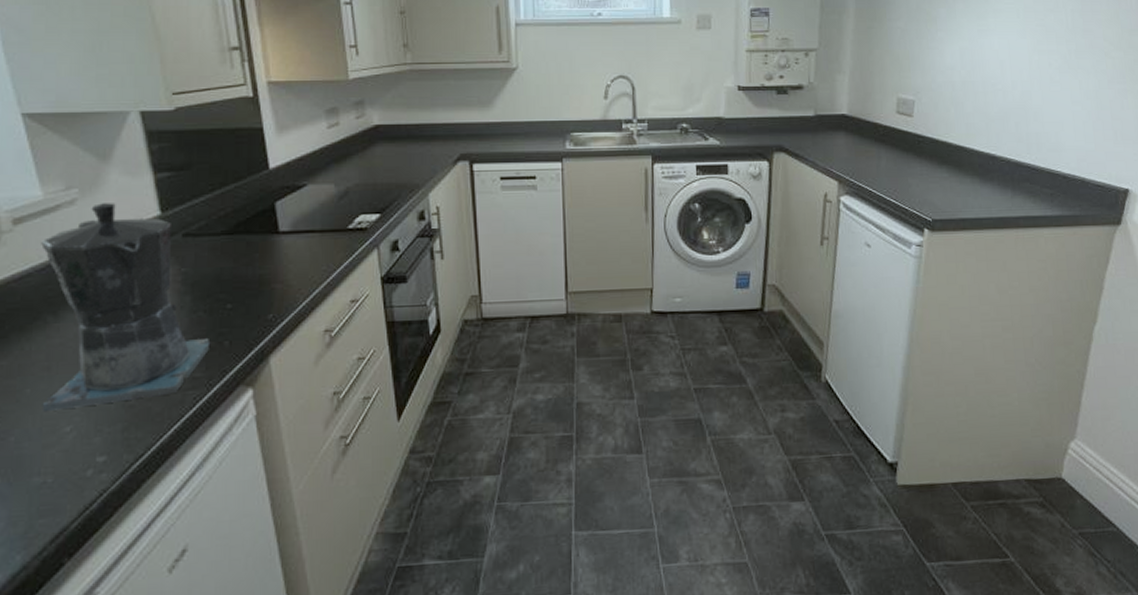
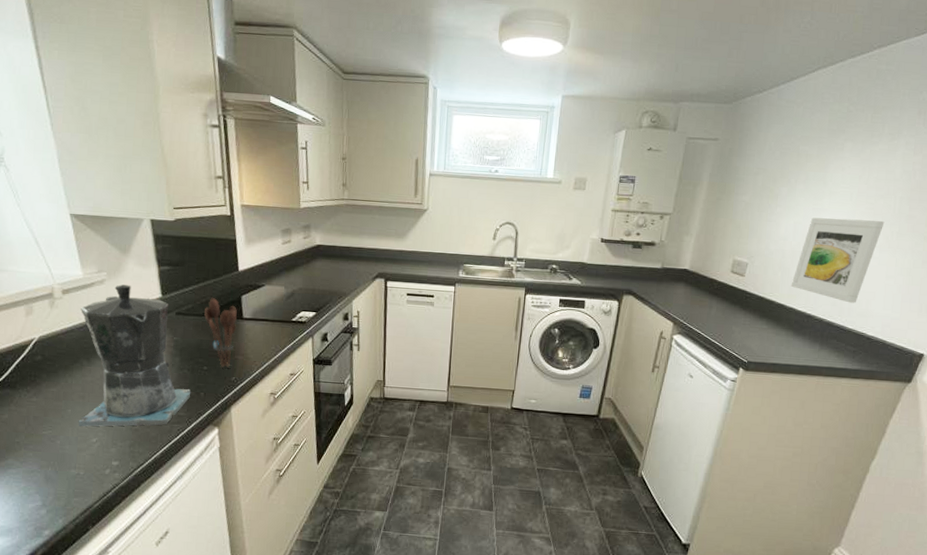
utensil holder: none [224,207,272,303] -> present [204,297,238,368]
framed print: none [967,38,1059,137] -> present [791,217,885,303]

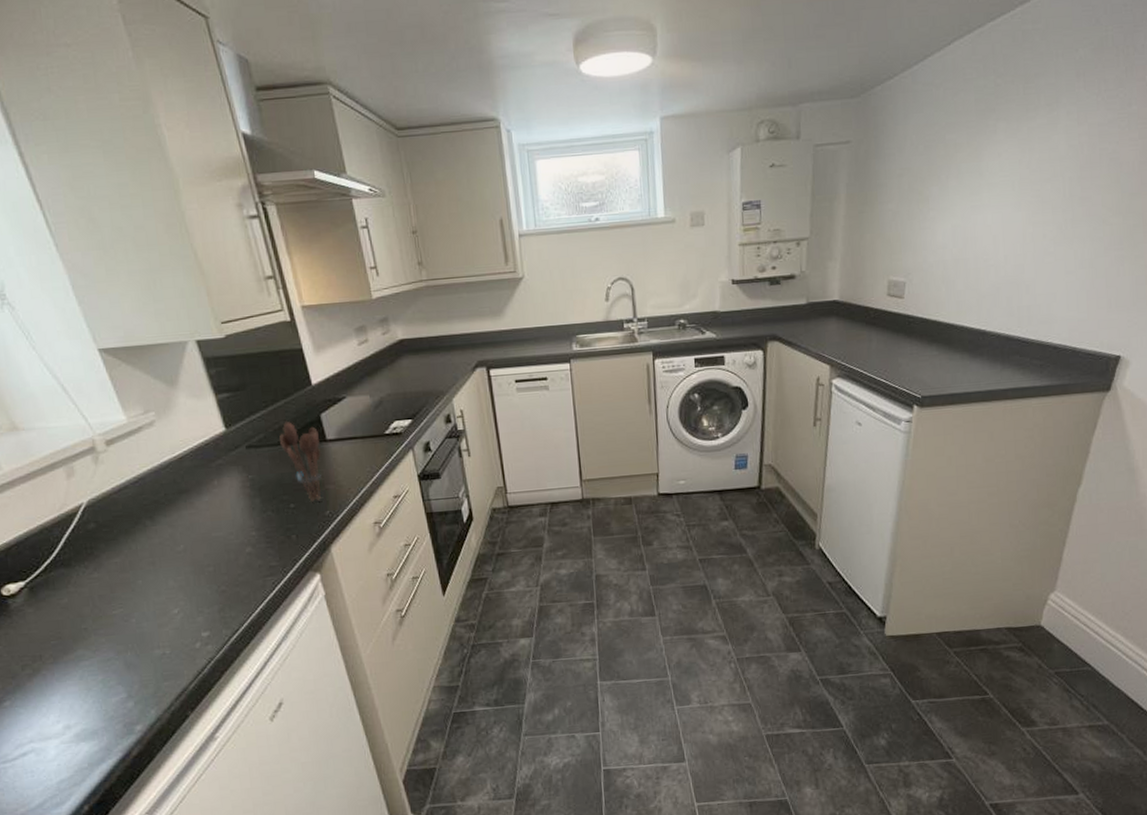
coffee maker: present [78,284,191,427] -> none [131,422,281,599]
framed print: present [791,217,885,303] -> none [958,208,1055,310]

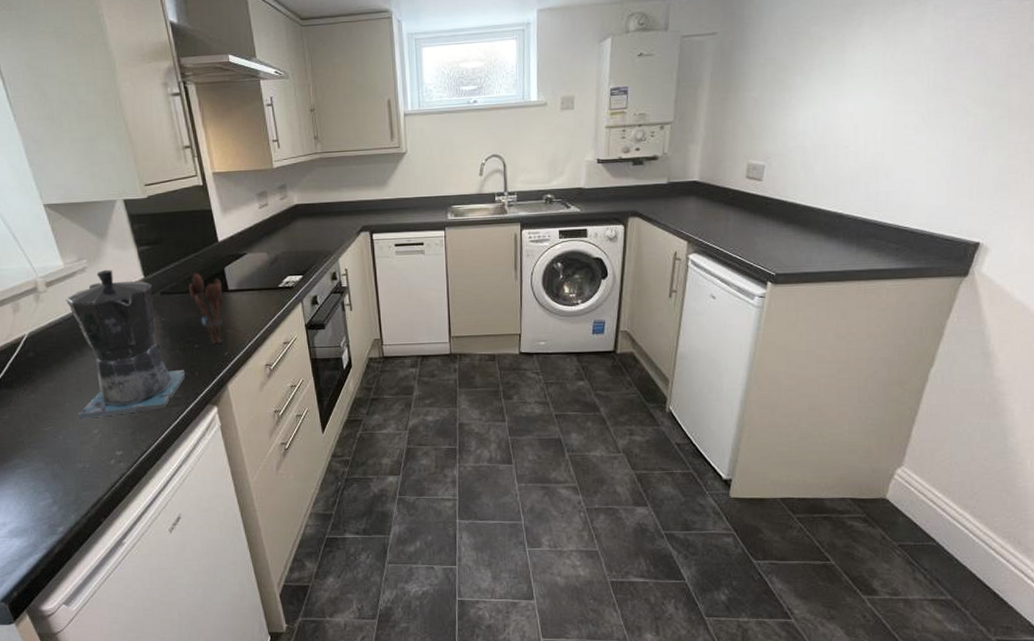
coffee maker: none [131,422,281,599] -> present [66,270,186,420]

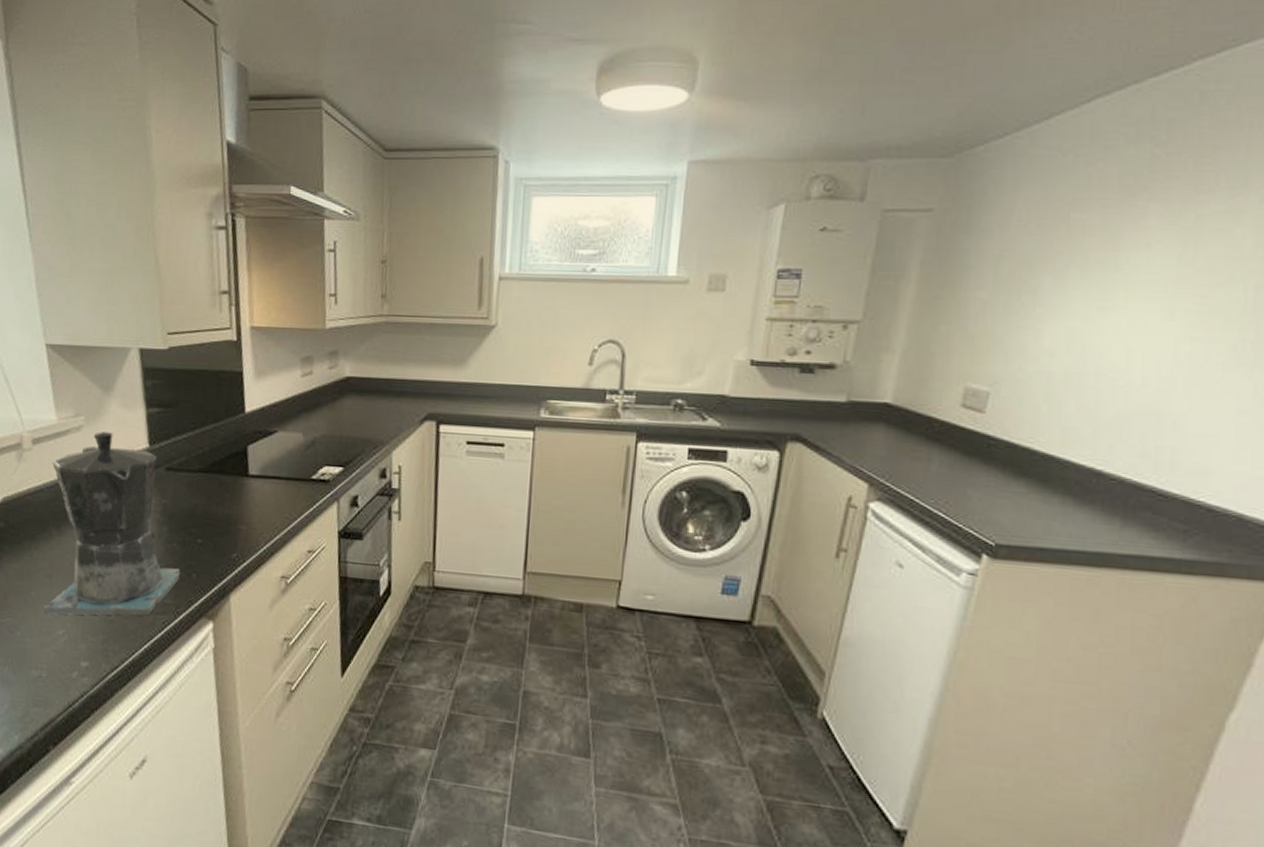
utensil holder: present [189,272,224,344] -> none [200,447,242,541]

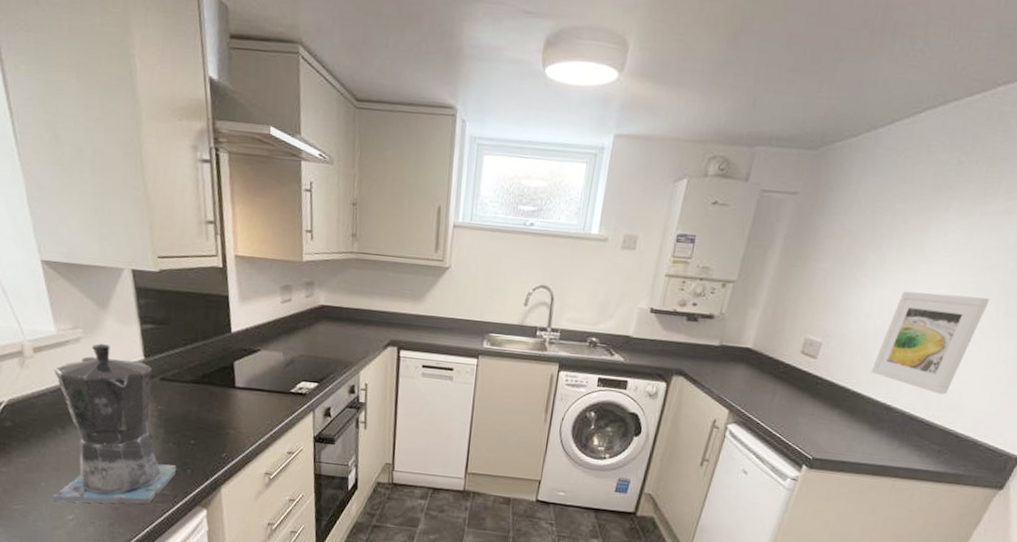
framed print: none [1065,320,1229,454] -> present [870,291,990,395]

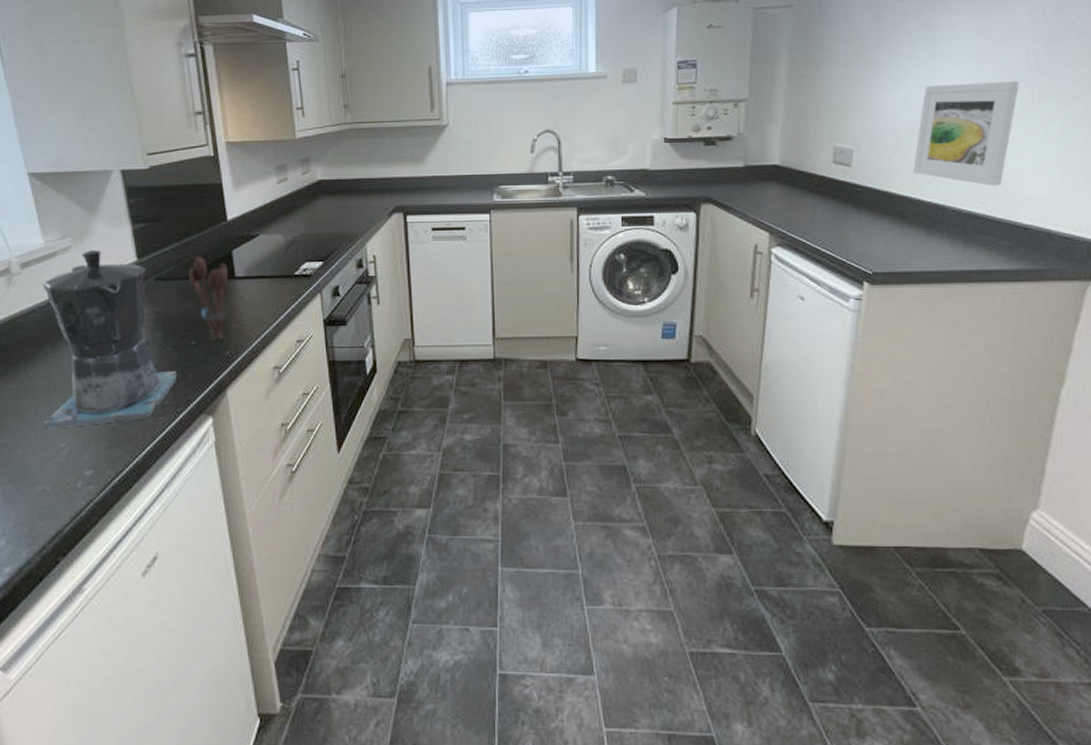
utensil holder: none [192,361,230,443] -> present [189,255,229,340]

